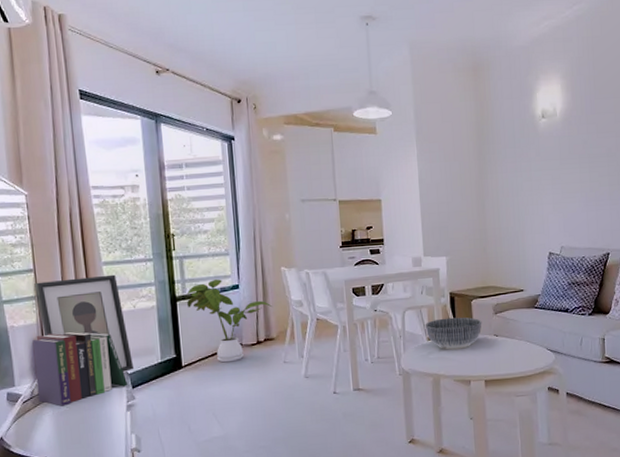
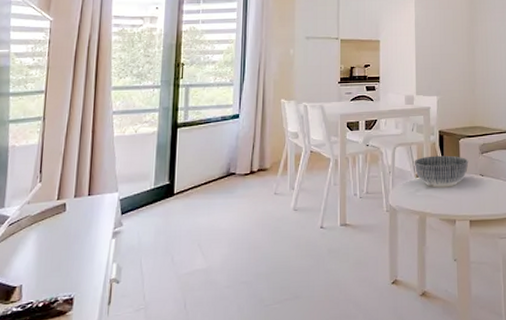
books: present [32,332,128,406] -> none [25,154,118,231]
picture frame: present [34,274,135,372] -> none [42,99,127,197]
house plant: present [186,279,272,363] -> none [187,108,269,192]

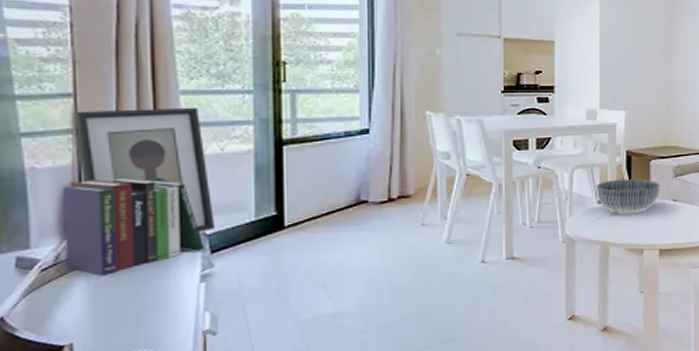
books: none [25,154,118,231] -> present [63,178,205,276]
picture frame: none [42,99,127,197] -> present [73,107,216,232]

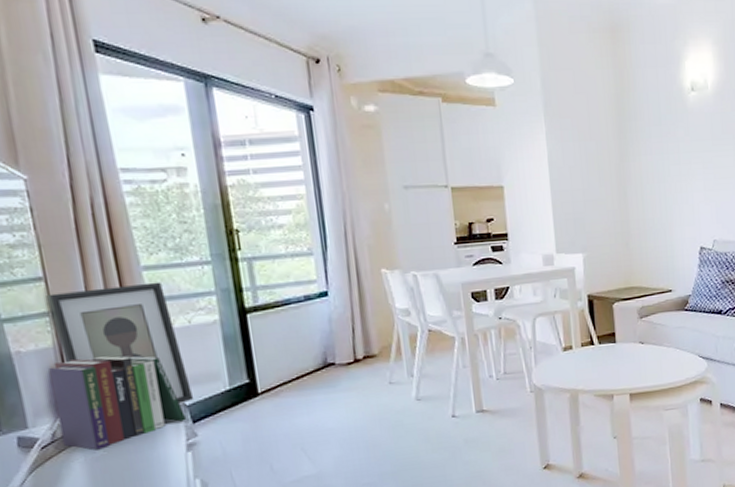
bowl: present [596,178,660,215] -> none [559,323,626,362]

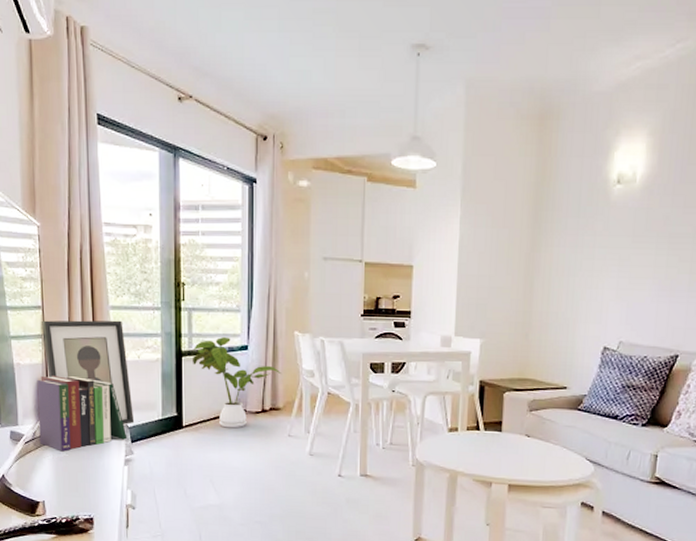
house plant: none [259,285,372,387] -> present [193,337,281,428]

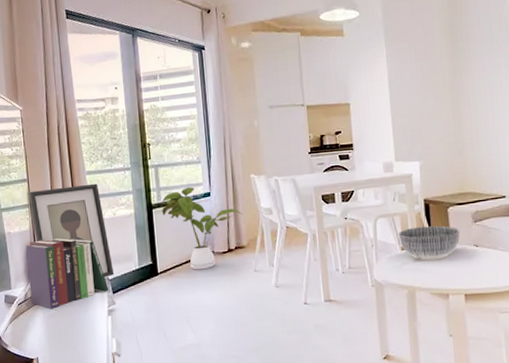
bowl: none [447,409,514,446] -> present [398,225,460,261]

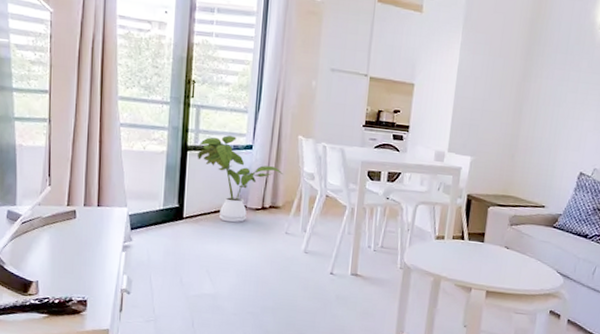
books: present [26,238,109,309] -> none [37,158,127,234]
picture frame: present [28,183,115,277] -> none [48,104,136,212]
bowl: present [398,225,460,261] -> none [435,219,495,255]

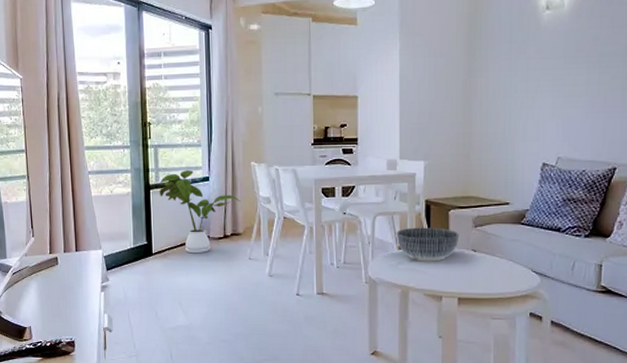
bowl: none [435,219,495,255] -> present [396,227,460,262]

